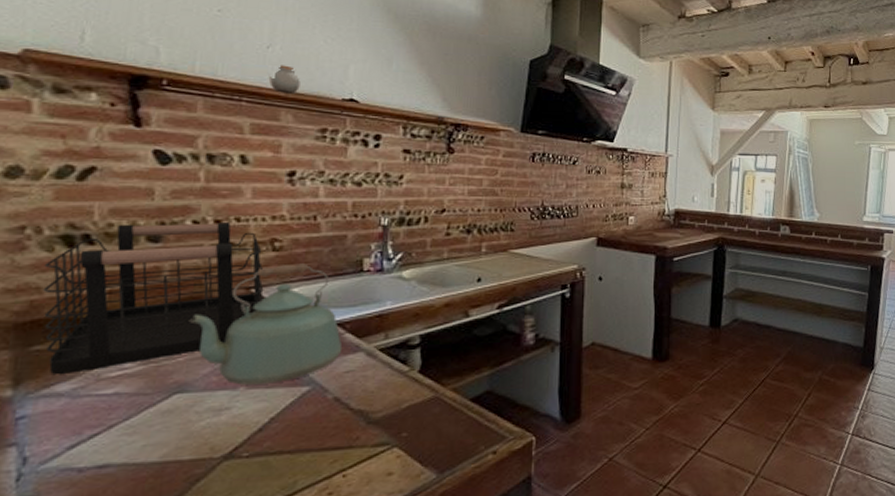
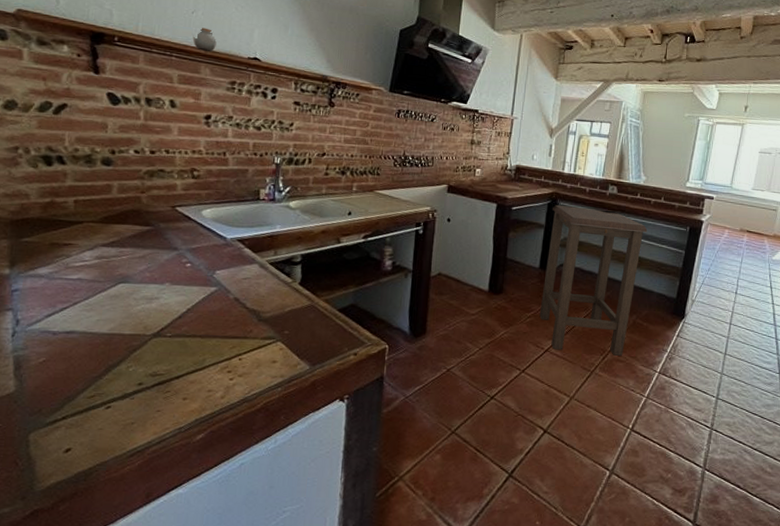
dish rack: present [43,221,264,374] -> none [30,150,185,261]
kettle: present [188,263,343,385] -> none [130,190,242,283]
bar stool: none [713,251,826,421] -> present [539,204,648,356]

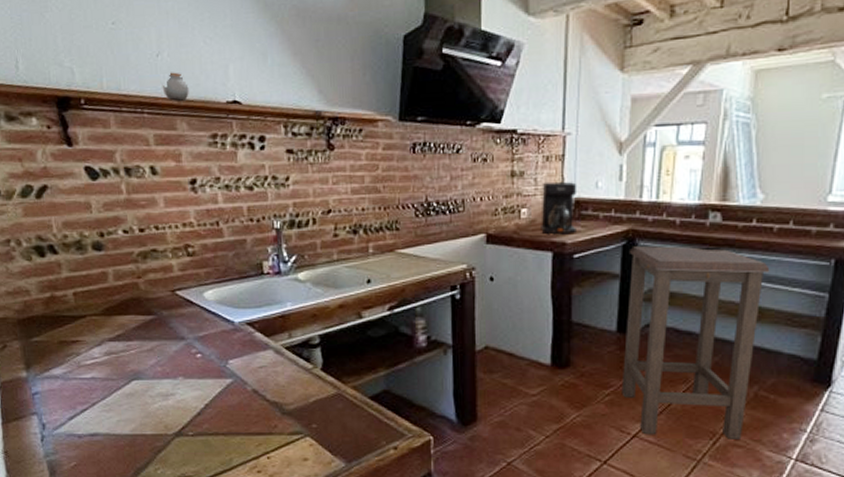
coffee maker: none [489,151,519,192] -> present [541,181,577,235]

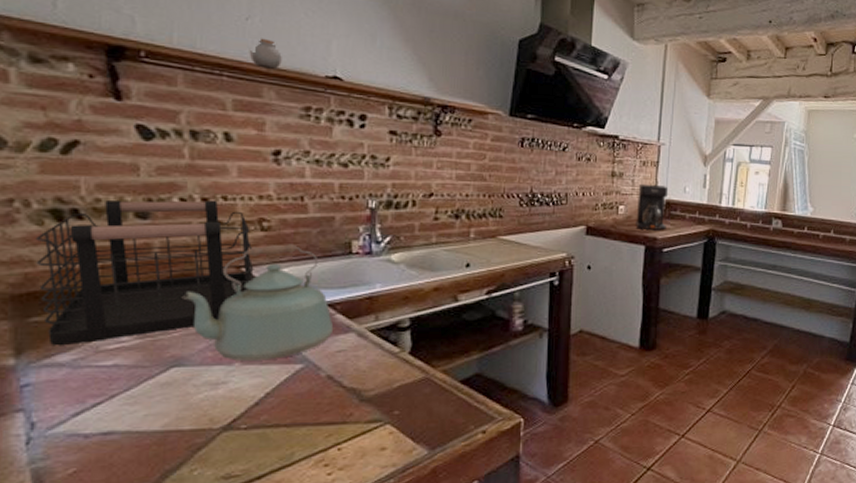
dish rack: none [28,230,186,360] -> present [35,199,254,345]
kettle: none [133,267,255,375] -> present [181,244,334,361]
bar stool: present [621,245,770,439] -> none [699,243,817,410]

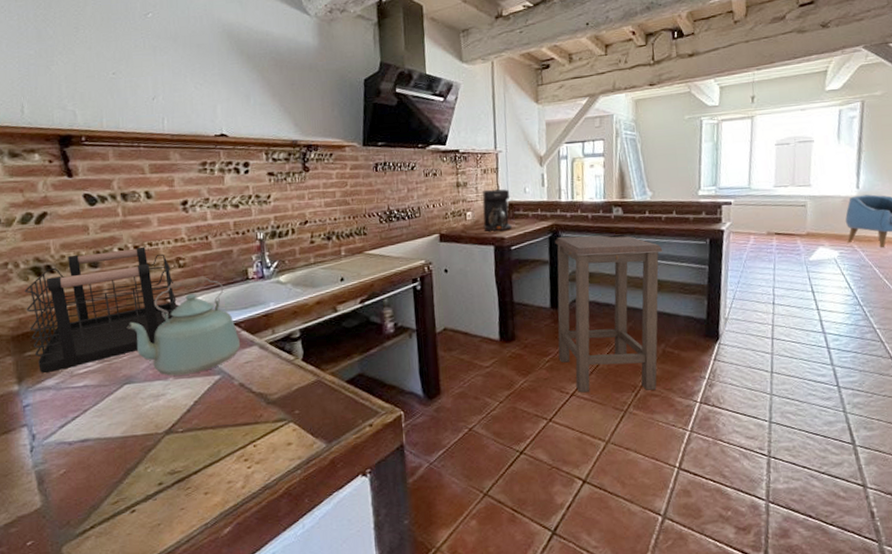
jar: present [249,38,283,71] -> none [157,112,182,137]
bar stool: none [699,243,817,410] -> present [554,234,663,393]

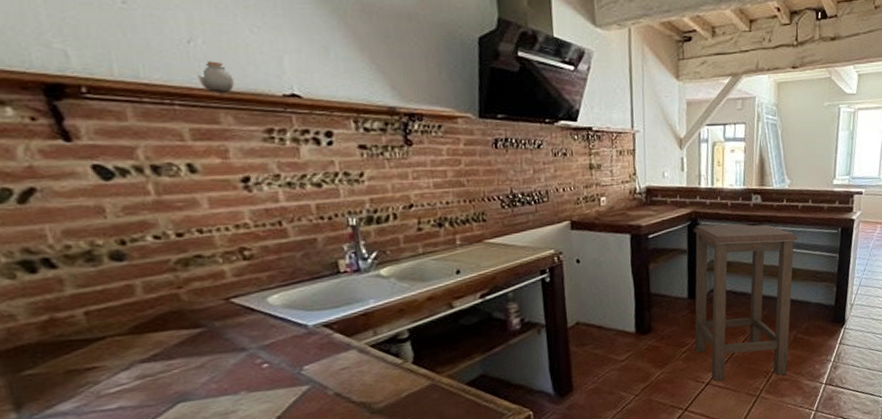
dish rack: present [24,246,177,373] -> none [10,234,245,395]
kettle: present [126,276,241,376] -> none [174,269,334,390]
jar: none [157,112,182,137] -> present [196,61,236,94]
coffee maker: present [482,189,512,231] -> none [617,173,649,219]

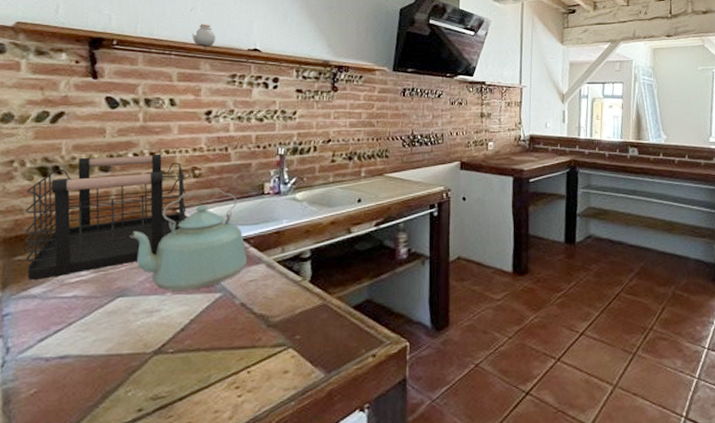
dish rack: none [10,234,245,395] -> present [24,153,187,279]
kettle: none [174,269,334,390] -> present [129,188,248,291]
bar stool: present [693,223,798,381] -> none [570,172,675,333]

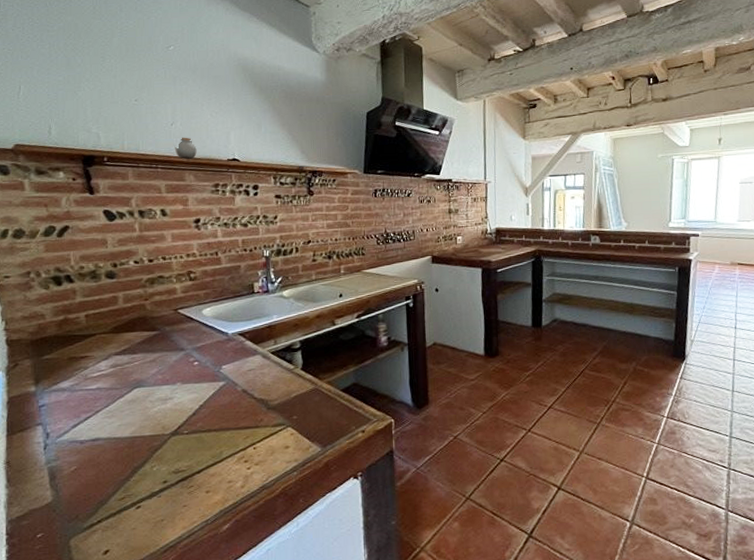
dish rack: present [24,153,187,279] -> none [44,260,187,375]
kettle: present [129,188,248,291] -> none [139,289,245,381]

